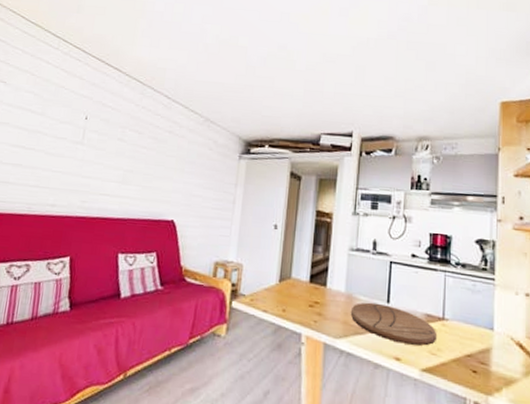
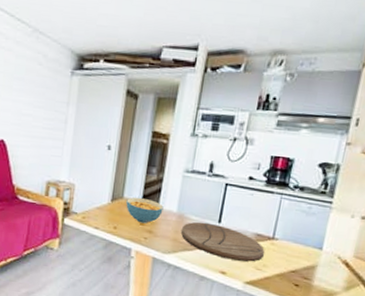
cereal bowl: none [294,277,332,305] -> present [126,197,164,224]

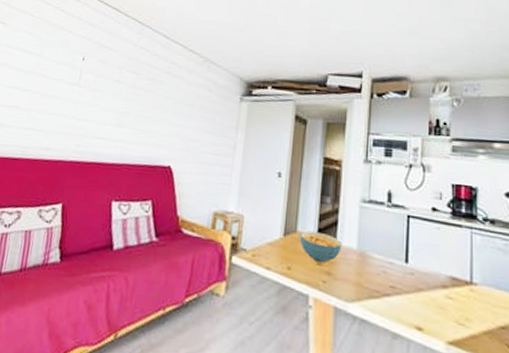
cutting board: present [181,222,265,262] -> none [365,261,464,315]

